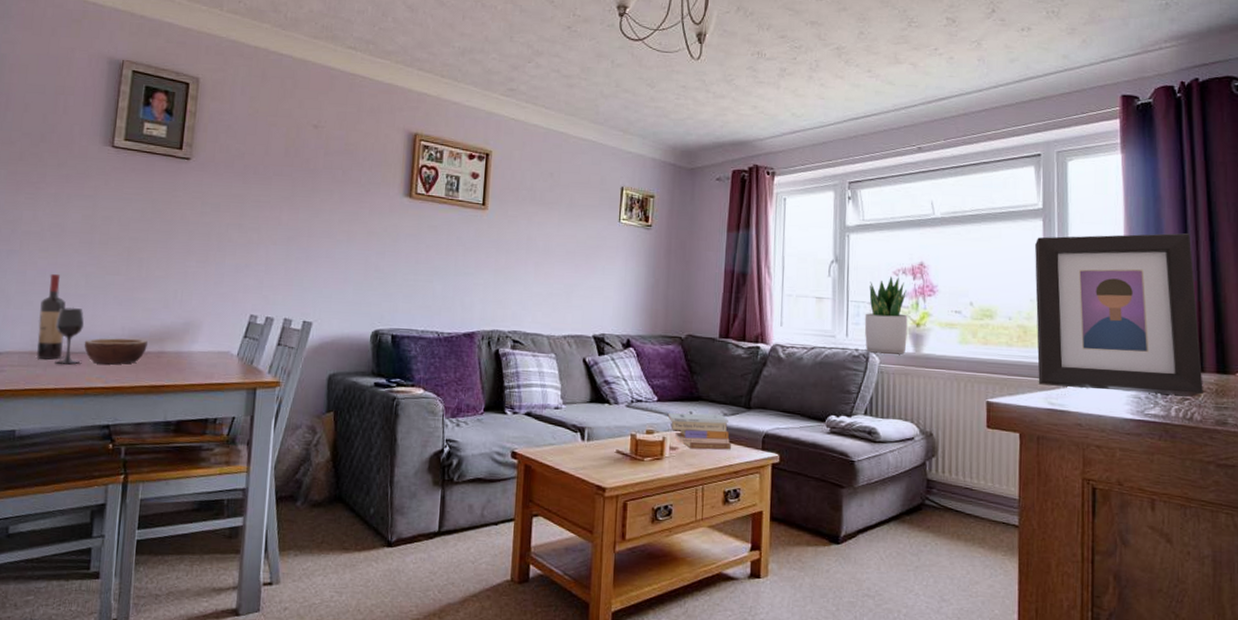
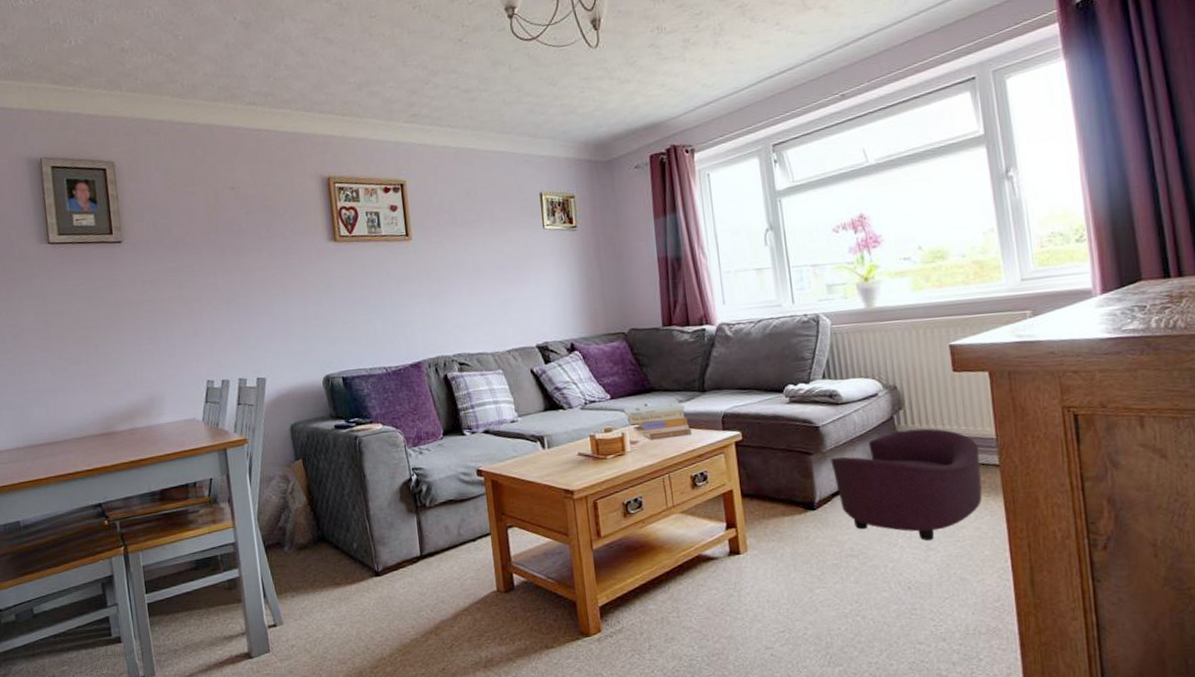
wine bottle: present [36,274,66,360] -> none [16,372,45,453]
wine glass: present [55,307,85,365] -> none [33,400,63,456]
bowl: present [84,338,148,365] -> none [62,419,120,449]
dog bed: none [861,478,1002,591] -> present [831,428,983,541]
planter: present [864,276,908,355] -> none [809,233,857,316]
picture frame: present [1035,233,1203,396] -> none [981,132,1185,319]

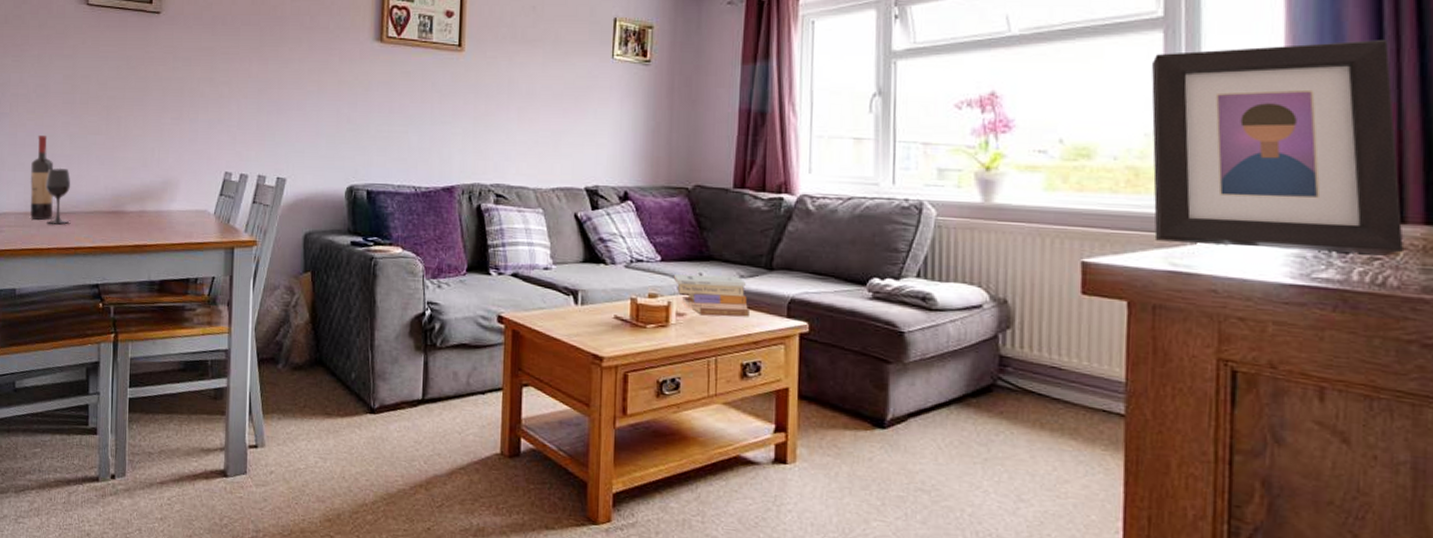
wine bottle: none [16,372,45,453] -> present [30,136,54,220]
wine glass: none [33,400,63,456] -> present [46,167,71,225]
dog bed: present [831,428,983,541] -> none [912,354,1102,490]
picture frame: none [981,132,1185,319] -> present [1151,40,1403,255]

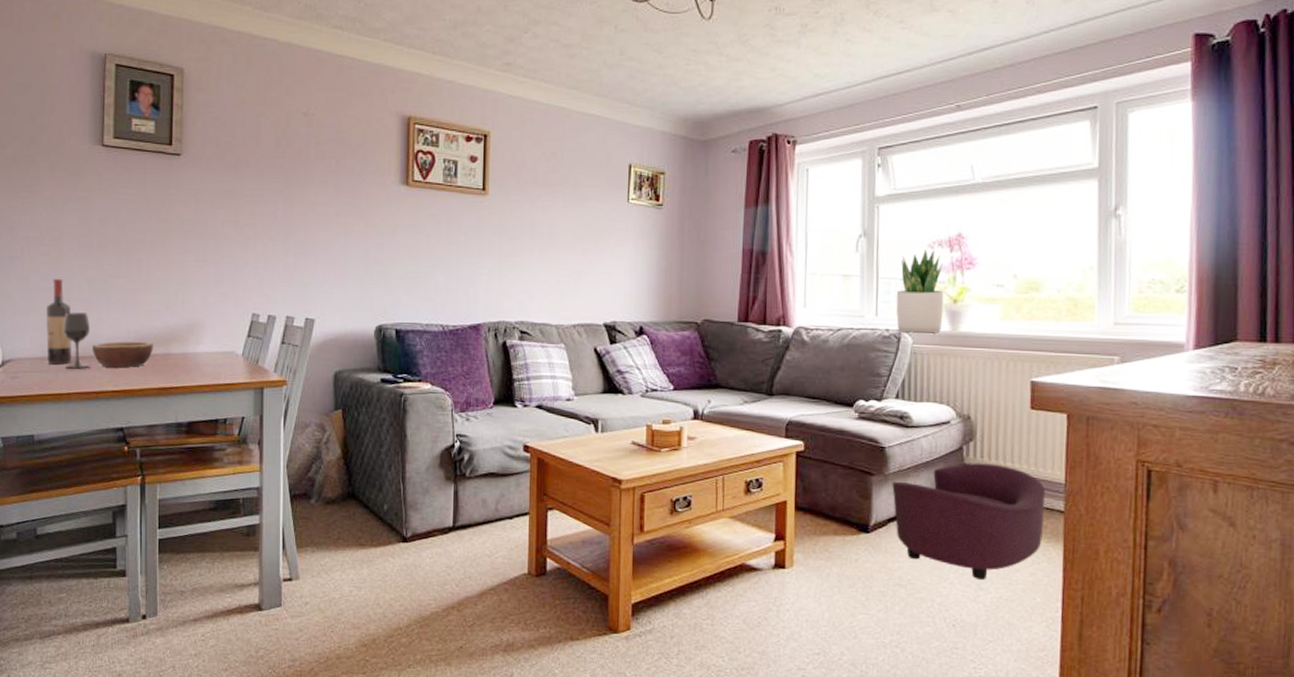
bowl: none [71,198,129,225] -> present [92,341,153,368]
books: present [673,274,749,317] -> none [684,401,752,439]
dog bed: none [912,354,1102,490] -> present [892,463,1046,580]
planter: none [916,110,974,206] -> present [896,250,944,334]
picture frame: present [1151,40,1403,255] -> none [1088,189,1278,369]

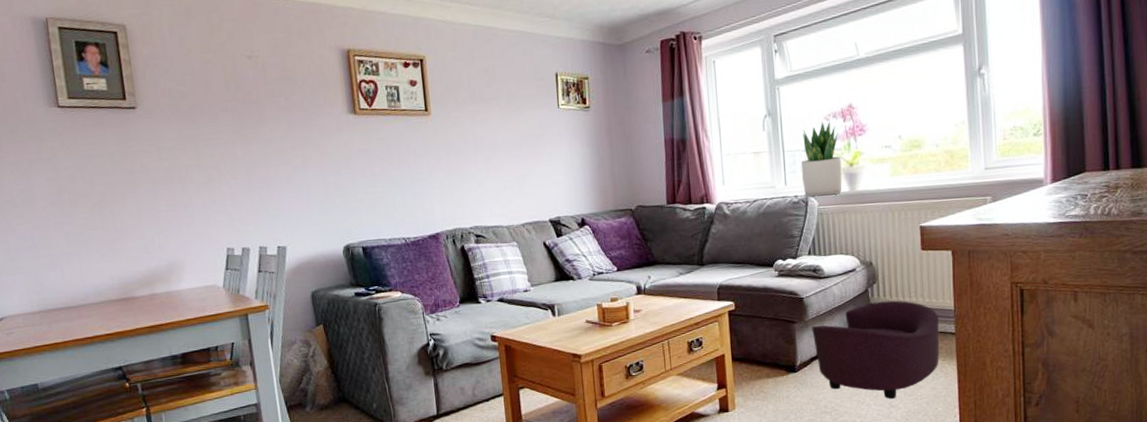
wine bottle: present [45,279,73,365] -> none [29,237,62,318]
wine glass: present [63,311,91,370] -> none [48,265,80,320]
bowl: present [92,341,153,368] -> none [79,285,139,314]

